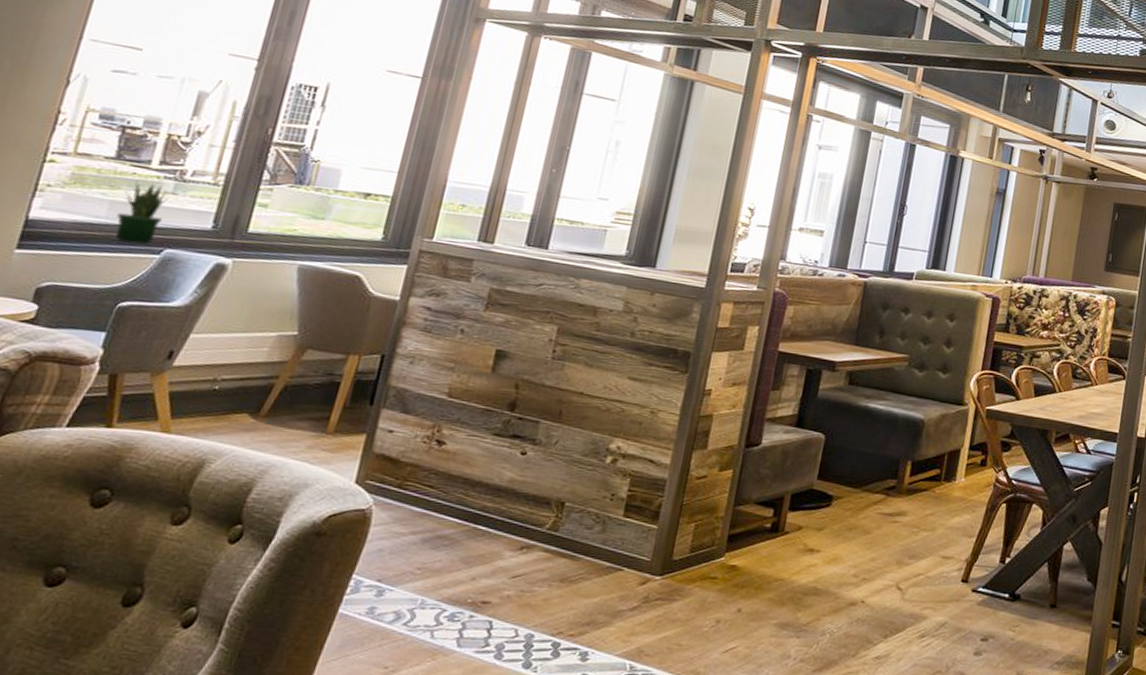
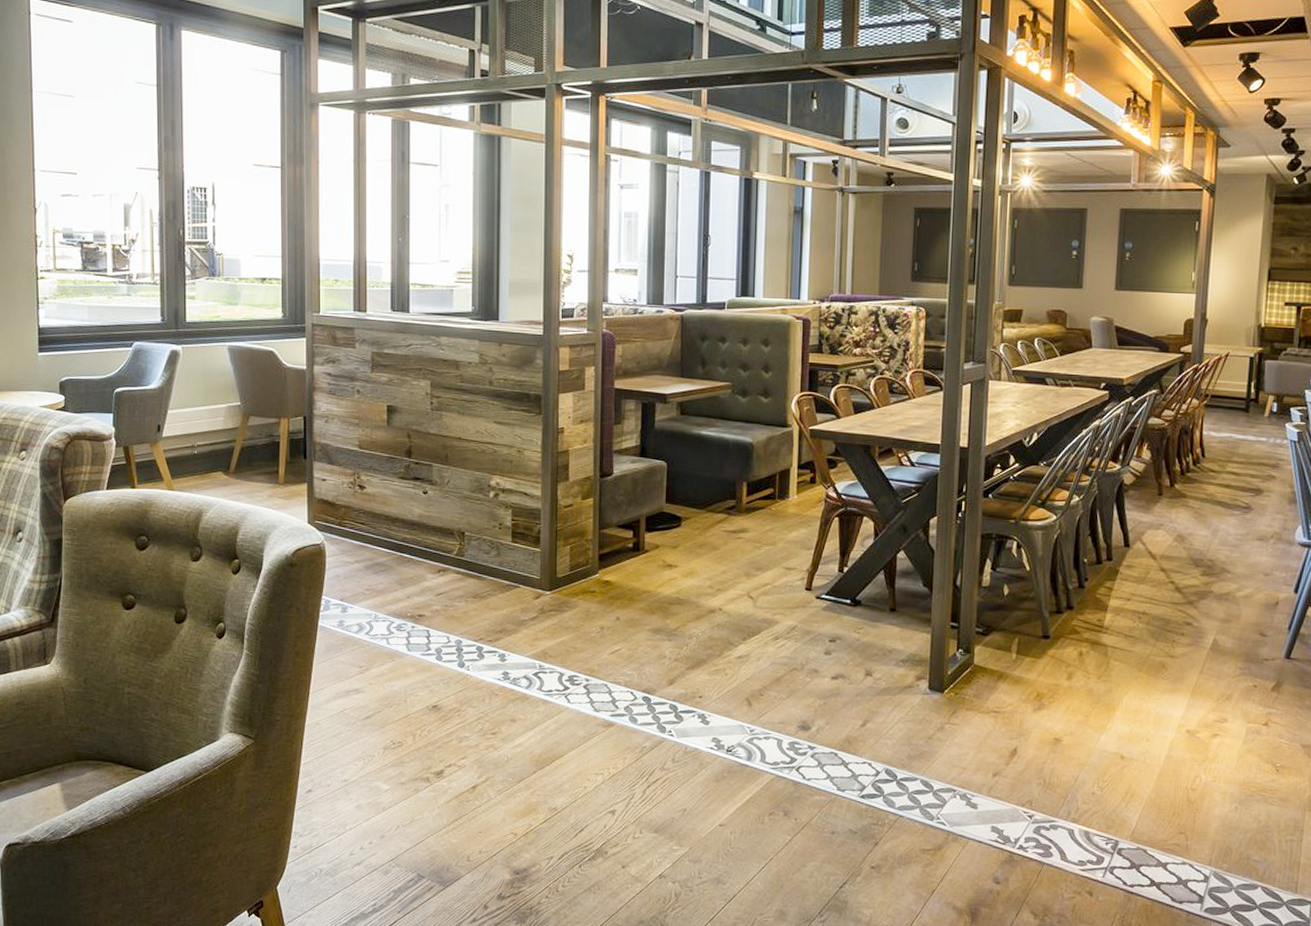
planter: present [115,181,168,245] -> none [95,287,126,340]

